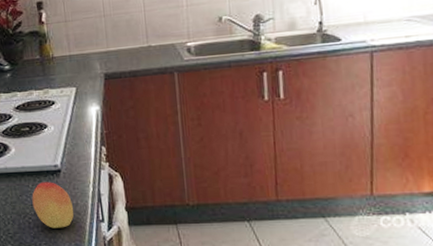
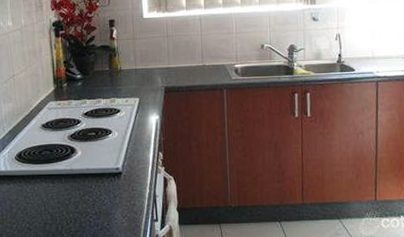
fruit: present [32,182,74,228] -> none [94,183,132,227]

